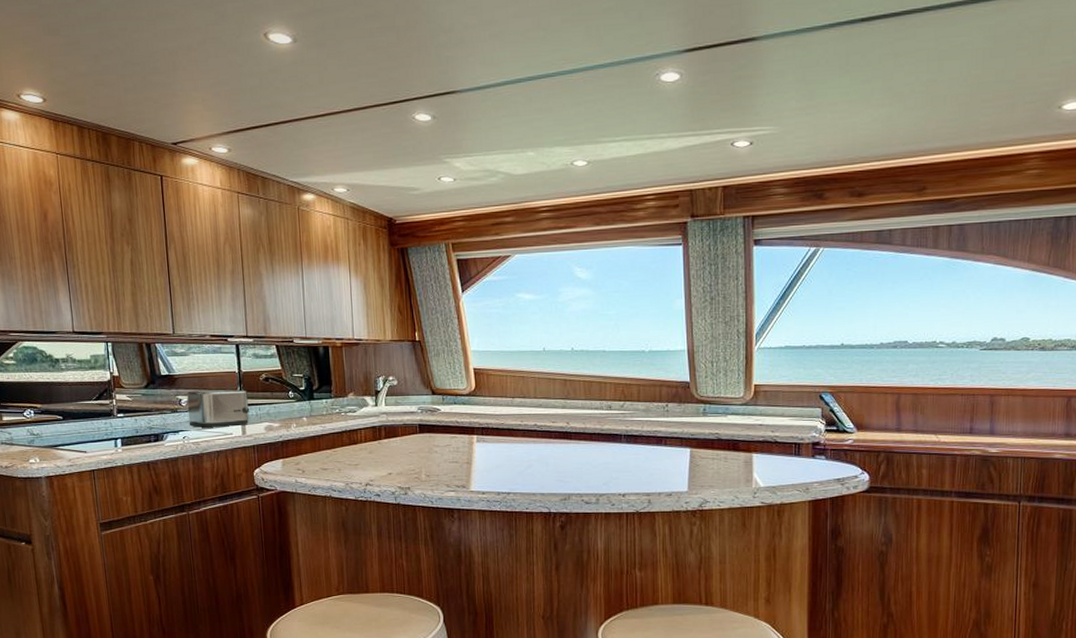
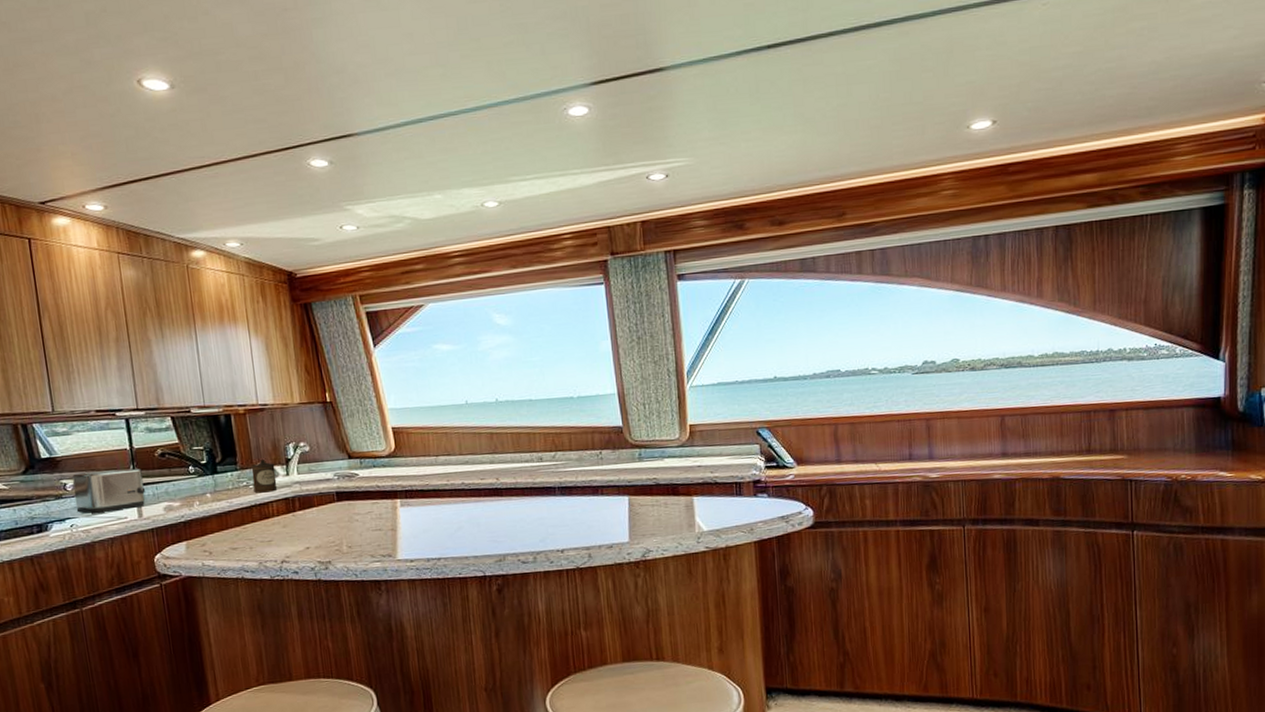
canister: none [344,390,366,420] -> present [251,459,278,493]

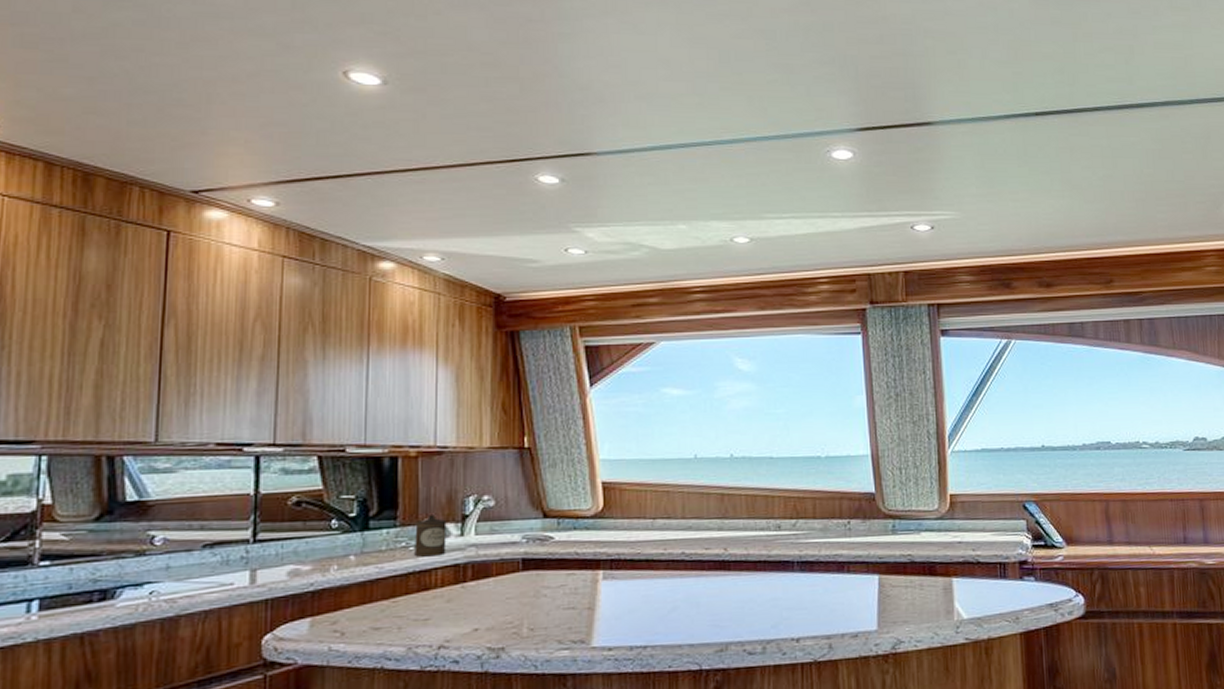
toaster: present [72,468,146,514] -> none [162,519,267,577]

